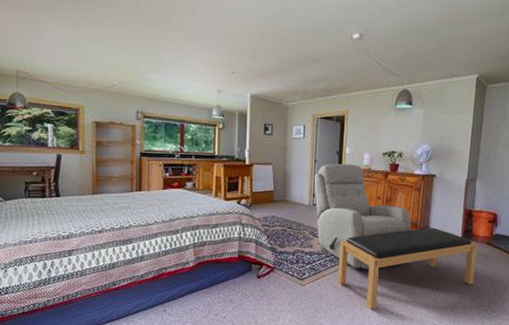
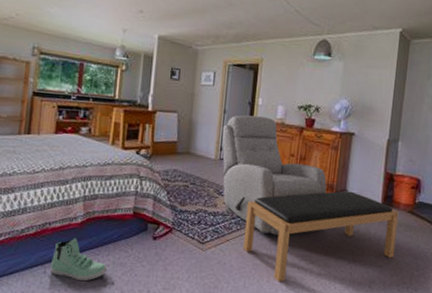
sneaker: none [170,280,219,317] -> present [50,238,108,281]

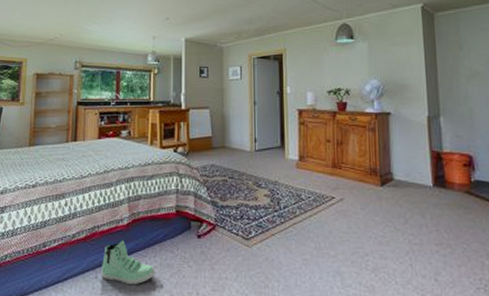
chair: present [222,115,327,235] -> none [254,105,371,226]
bench: present [243,191,399,282] -> none [288,174,458,278]

